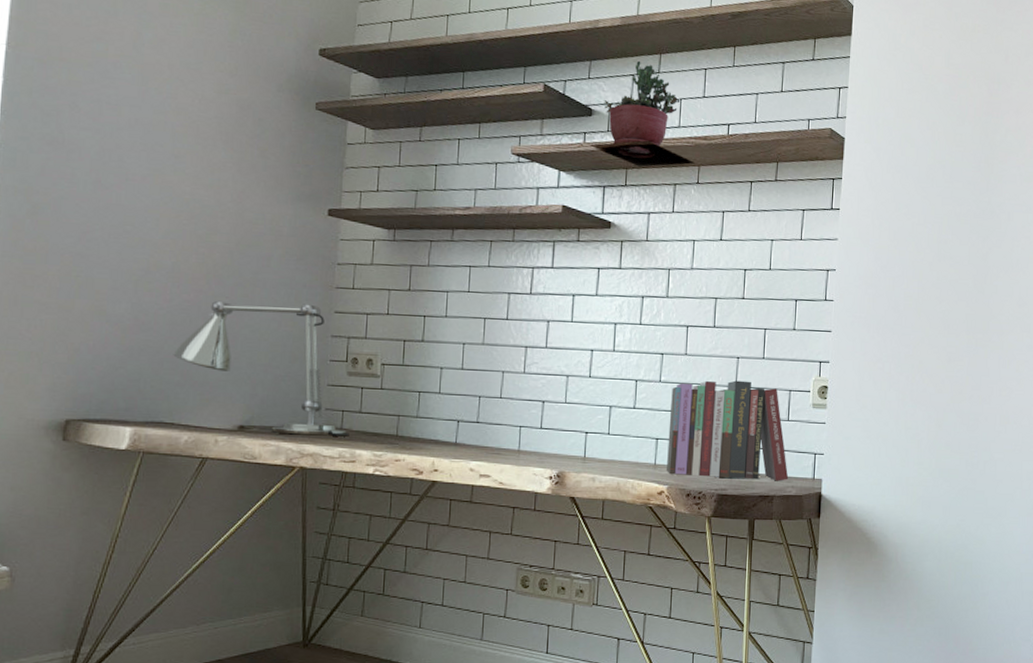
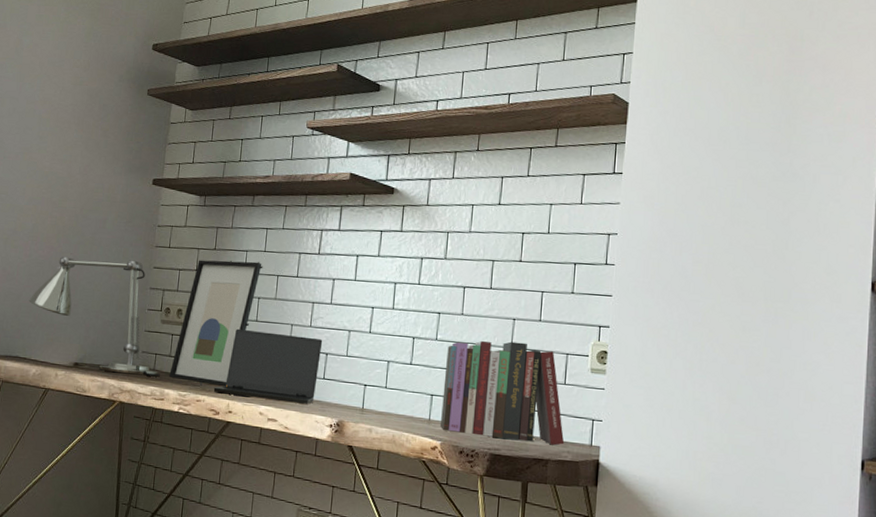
picture frame: none [360,302,467,443] -> present [169,260,263,387]
laptop: none [415,378,539,457] -> present [213,328,323,404]
succulent plant: present [589,60,696,167] -> none [376,38,476,137]

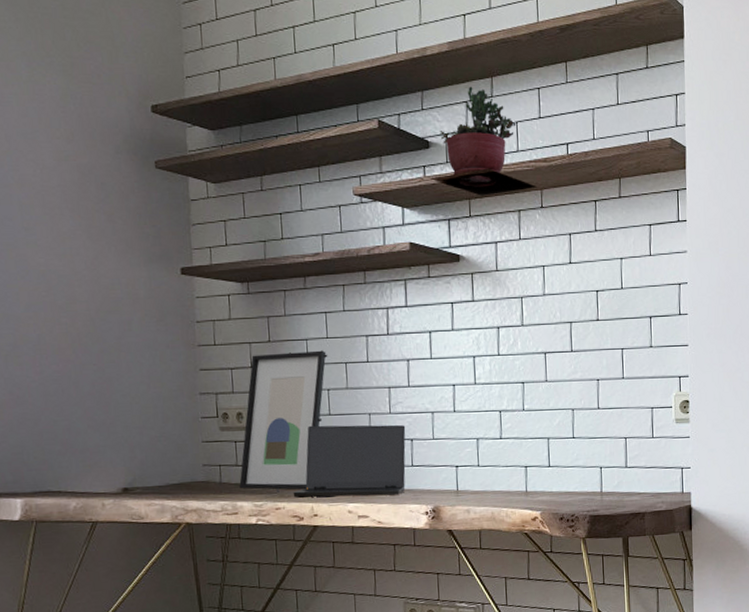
desk lamp: present [29,256,160,377] -> none [50,364,229,493]
succulent plant: none [376,38,476,137] -> present [429,86,538,196]
books: present [440,340,565,446] -> none [536,402,658,500]

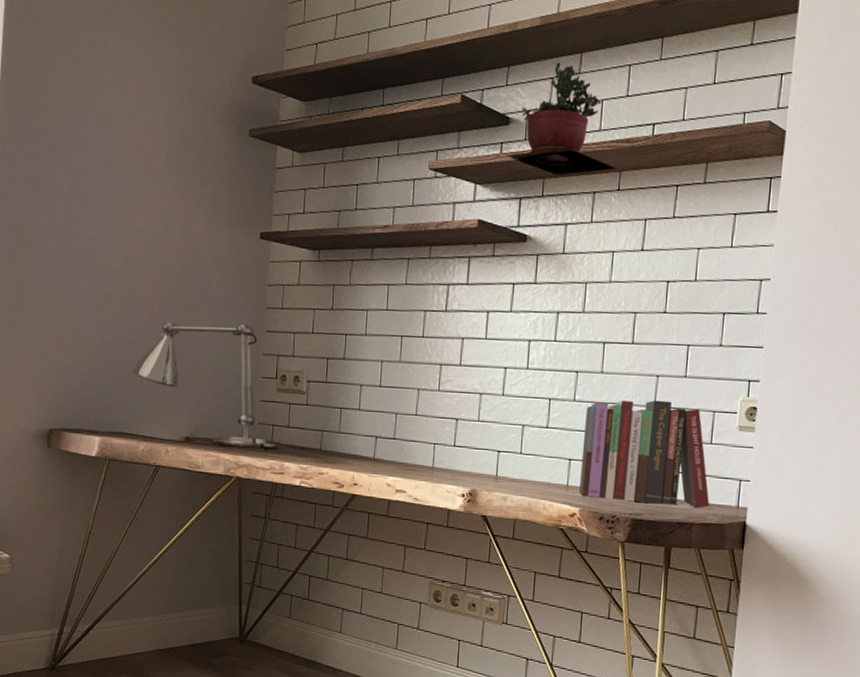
desk lamp: none [50,364,229,493] -> present [131,321,279,450]
picture frame: present [239,350,328,491] -> none [288,321,386,458]
laptop: present [293,424,406,498] -> none [336,395,452,474]
books: none [536,402,658,500] -> present [579,400,710,508]

